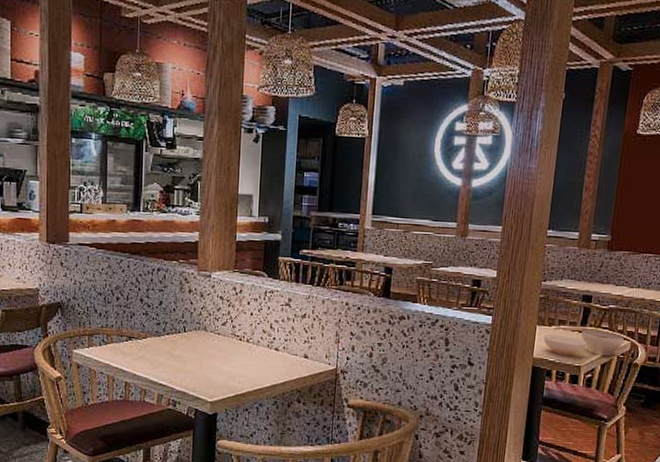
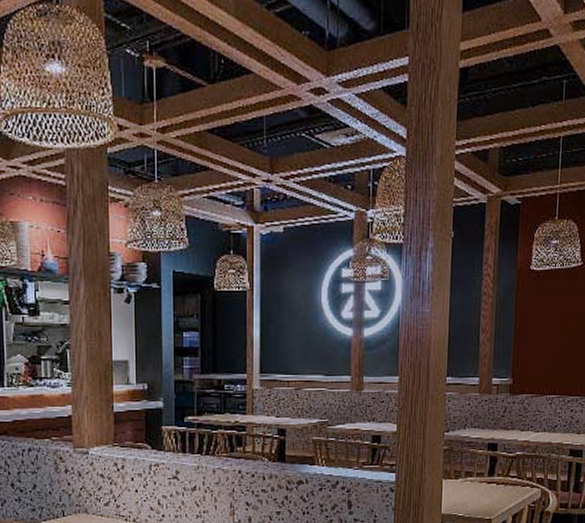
bowl: present [543,334,588,356] -> none [450,487,497,509]
soup bowl: present [581,330,624,356] -> none [489,480,534,506]

